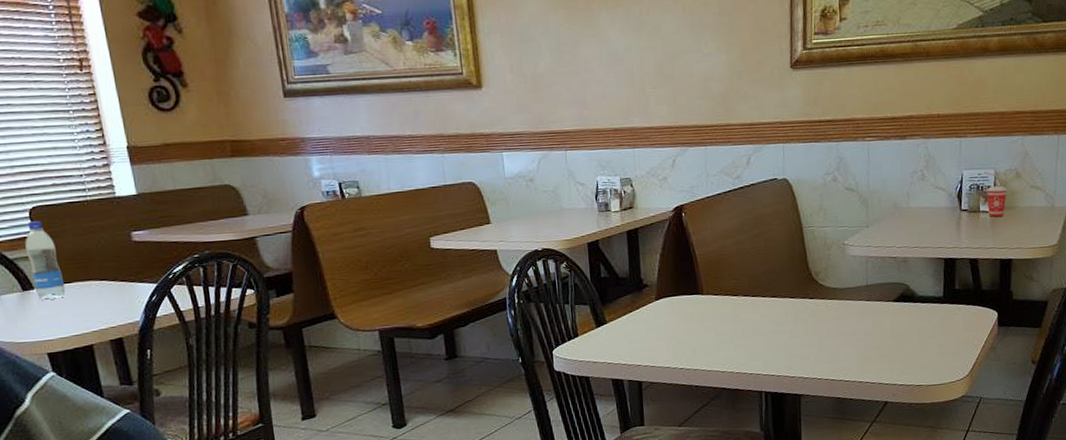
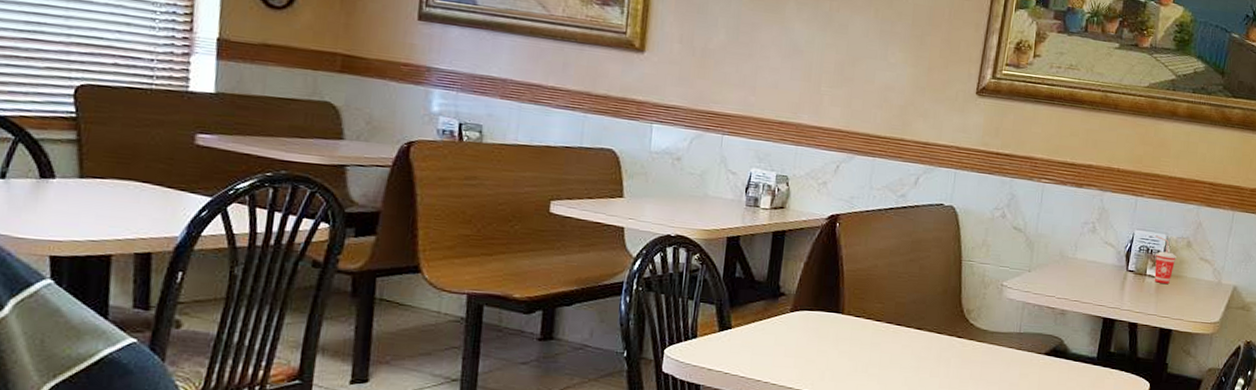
bottle: present [25,221,66,300] -> none [56,100,97,194]

